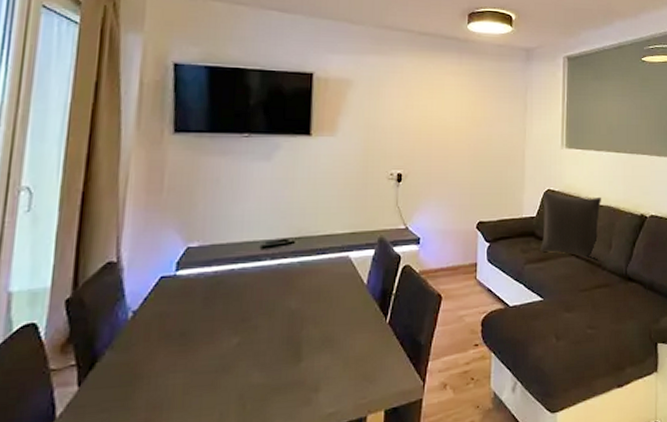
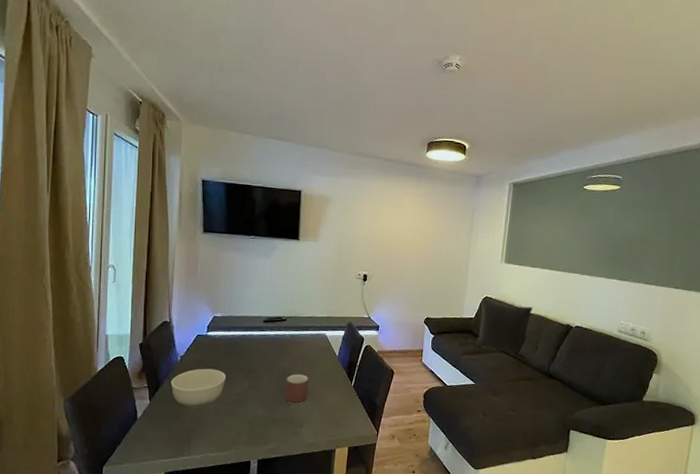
bowl: none [115,323,204,389] -> present [170,368,226,409]
mug: none [292,315,327,362] -> present [285,374,309,405]

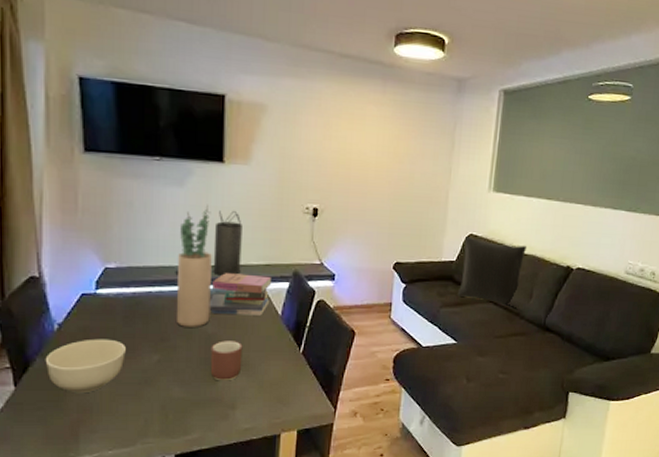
vase: none [261,272,290,363] -> present [175,205,213,327]
books: none [285,322,331,356] -> present [209,273,271,316]
speaker: none [289,275,311,325] -> present [213,210,242,276]

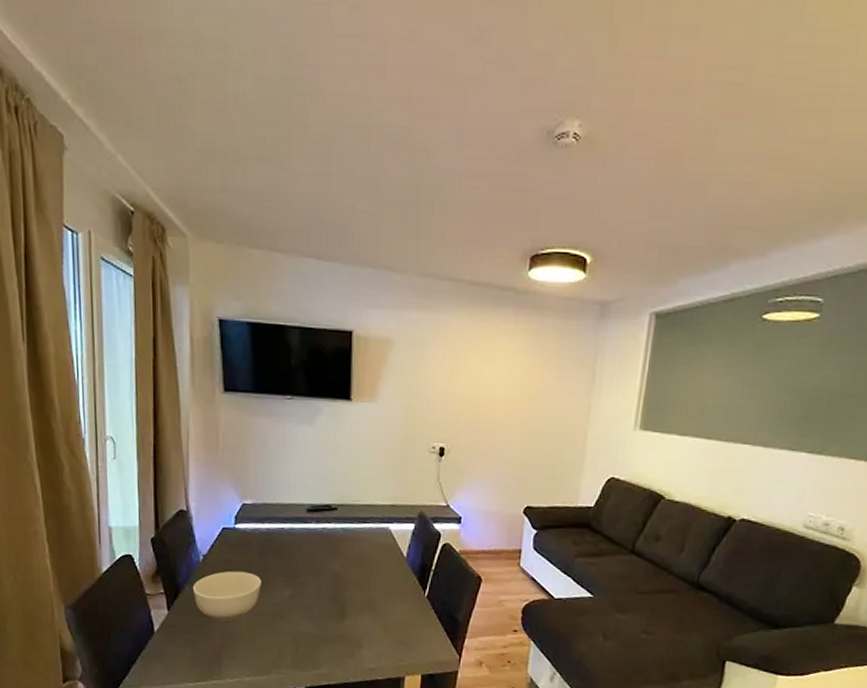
vase: present [175,205,213,327] -> none [306,444,341,565]
books: present [209,273,271,316] -> none [336,512,397,557]
mug: present [210,341,243,381] -> none [338,579,369,620]
speaker: present [213,210,242,276] -> none [340,449,369,515]
pillow: present [457,236,528,310] -> none [594,480,680,564]

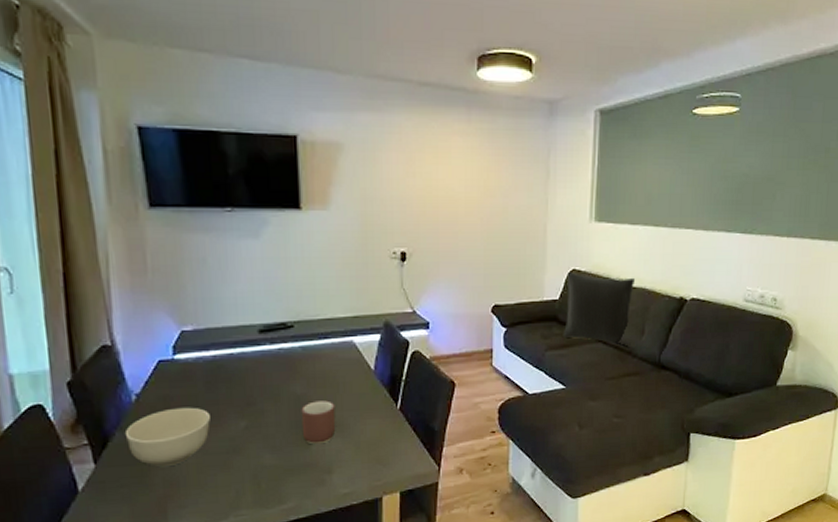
mug: none [338,579,369,620] -> present [301,400,336,445]
pillow: none [594,480,680,564] -> present [562,272,636,348]

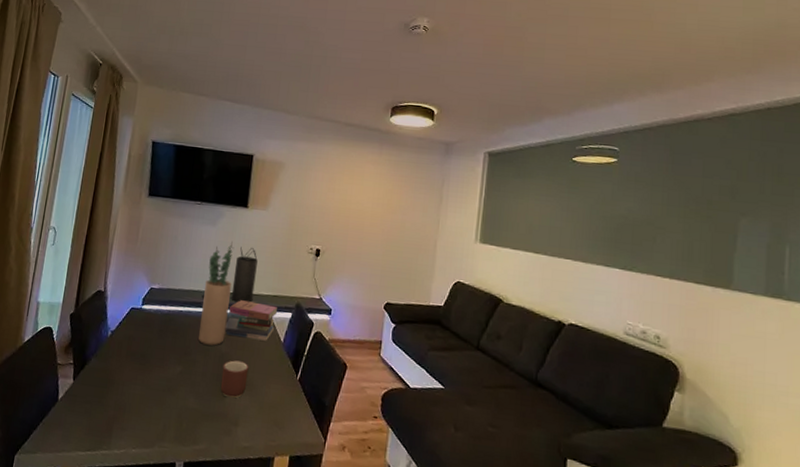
bowl: present [124,407,210,468] -> none [97,346,157,394]
vase: none [259,257,298,389] -> present [198,242,235,346]
speaker: none [295,260,327,332] -> present [231,247,258,303]
books: none [295,328,361,373] -> present [224,300,277,341]
pillow: present [562,272,636,348] -> none [444,283,515,361]

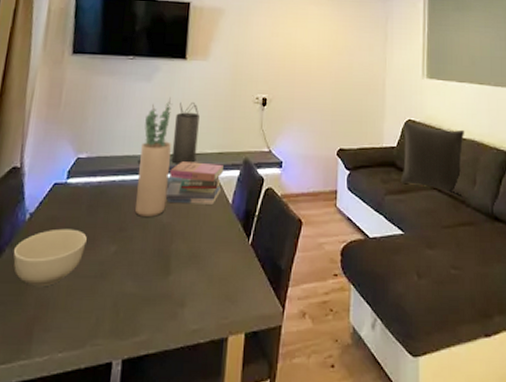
bowl: none [97,346,157,394] -> present [13,228,87,287]
mug: present [220,360,249,399] -> none [162,231,195,275]
pillow: none [444,283,515,361] -> present [400,122,465,197]

